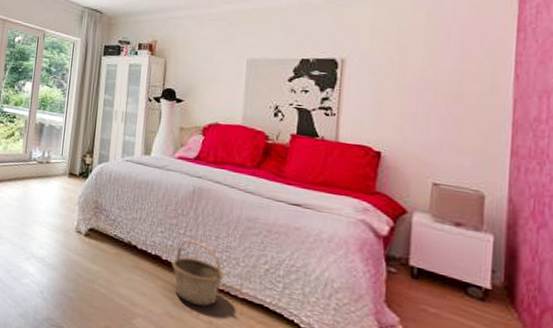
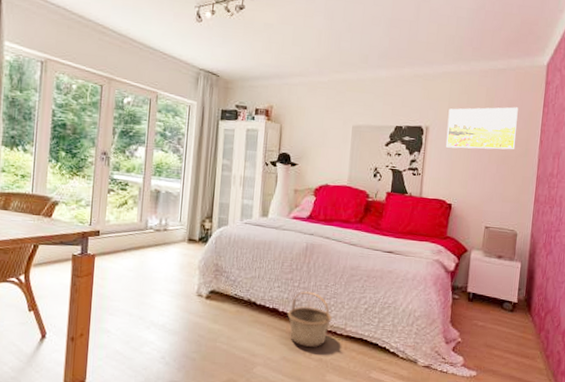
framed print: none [369,33,476,87] -> present [445,107,518,150]

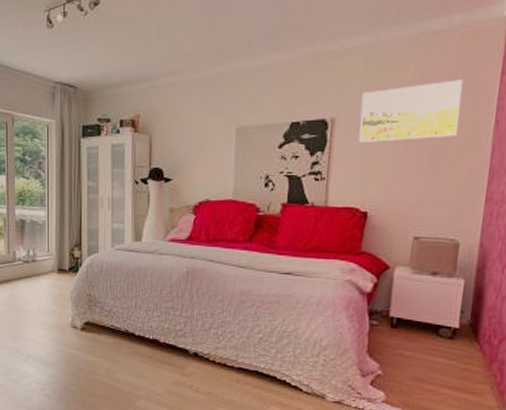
basket: present [287,291,332,348] -> none [169,320,221,381]

